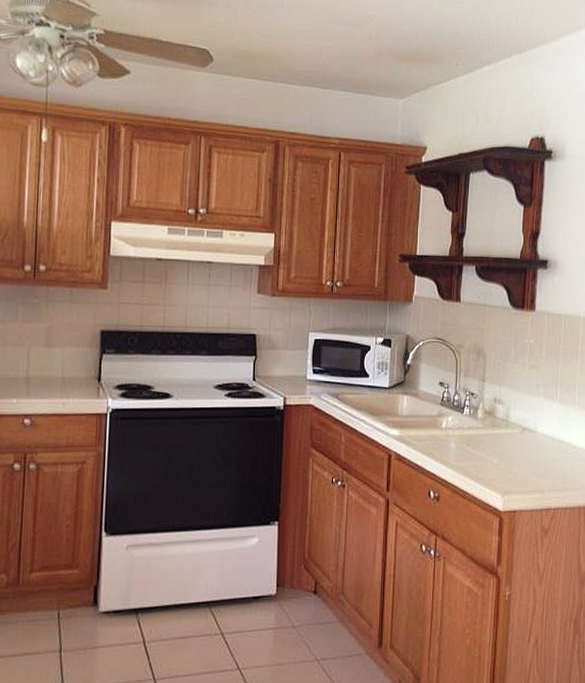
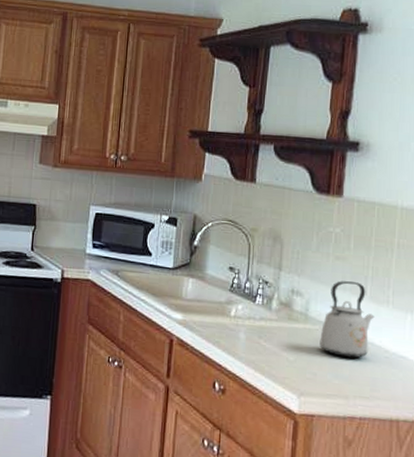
kettle: none [519,387,564,456] -> present [319,281,375,359]

